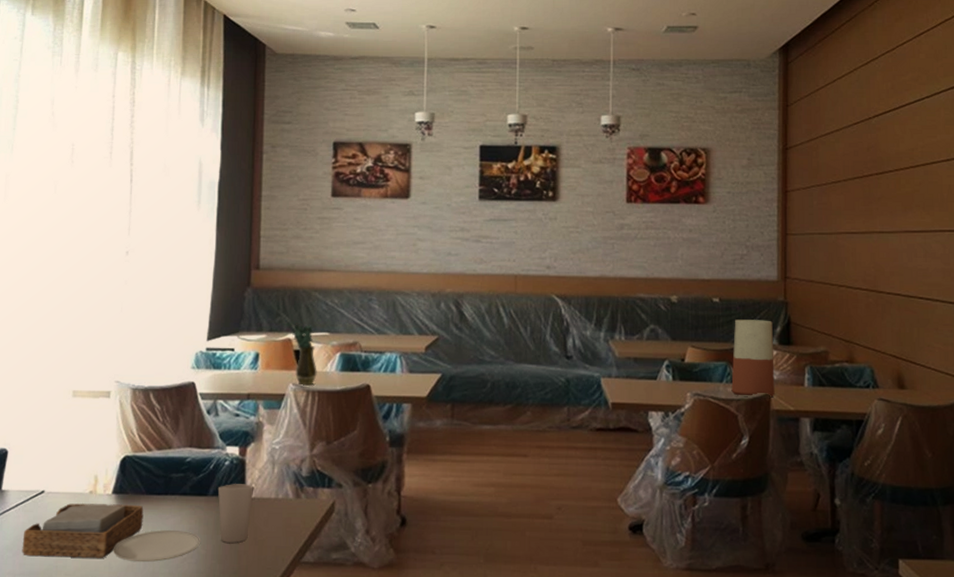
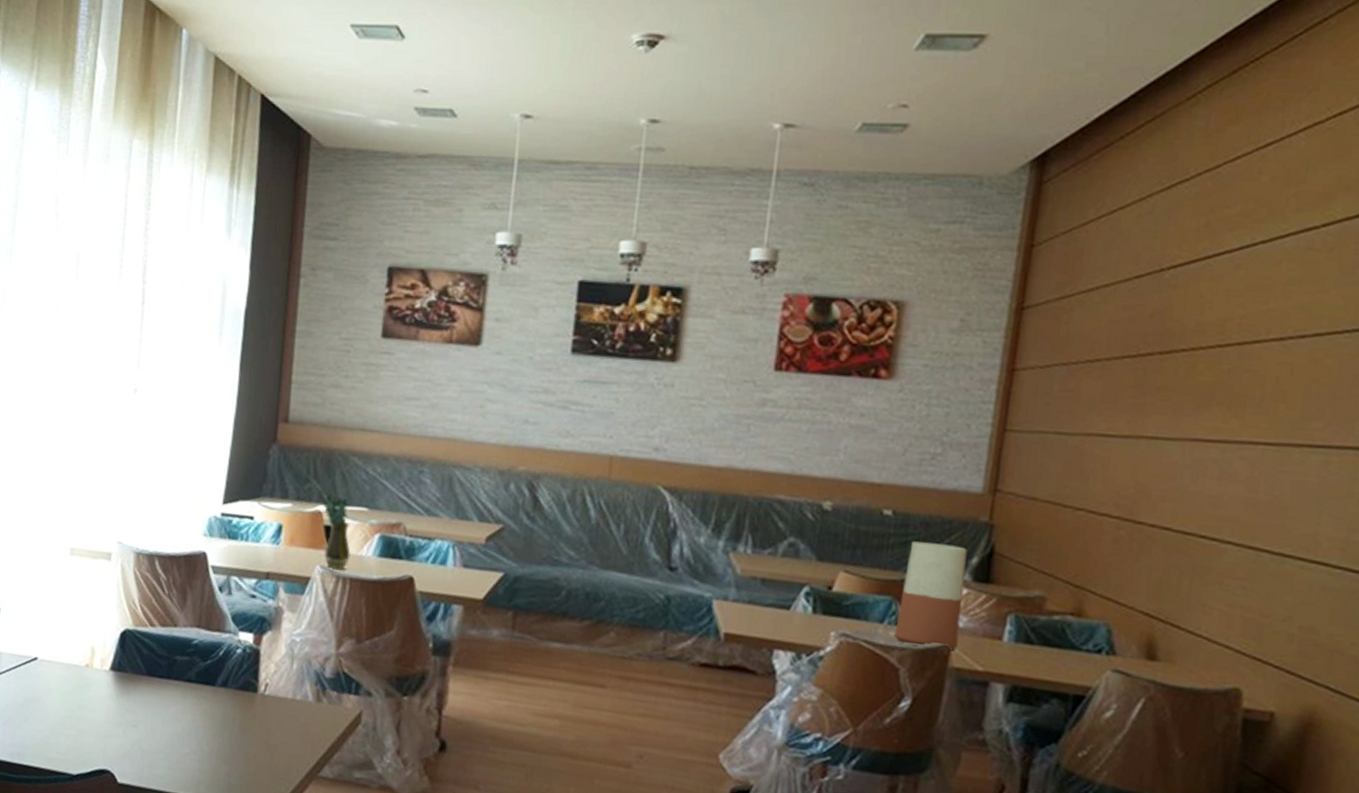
napkin holder: present [22,503,144,559] -> none [12,675,144,741]
plate: present [113,529,201,562] -> none [108,717,206,753]
cup: present [217,484,253,543] -> none [226,675,268,744]

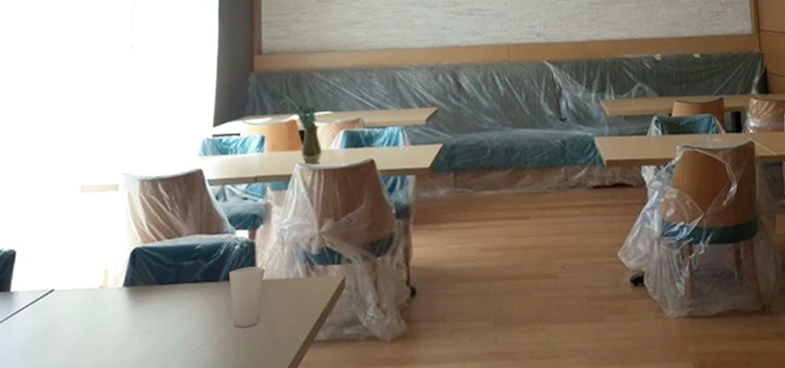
cup: none [226,675,268,744] -> present [228,266,264,327]
vase: present [894,541,967,651] -> none [715,71,758,146]

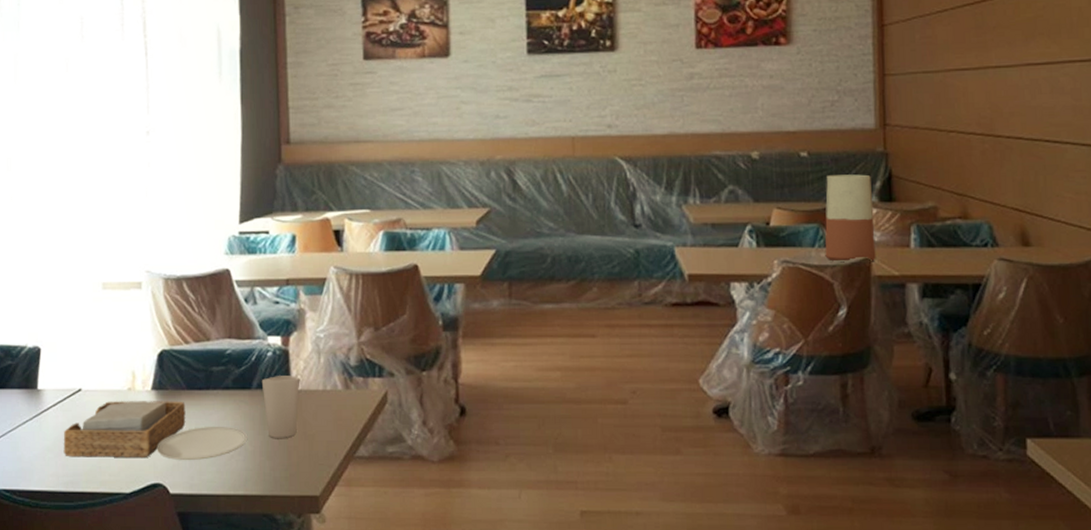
napkin holder: none [32,296,155,358] -> present [63,401,186,459]
plate: none [125,318,214,354] -> present [157,426,248,460]
vase: present [296,104,322,165] -> none [330,200,360,268]
vase: none [715,71,758,146] -> present [825,174,876,263]

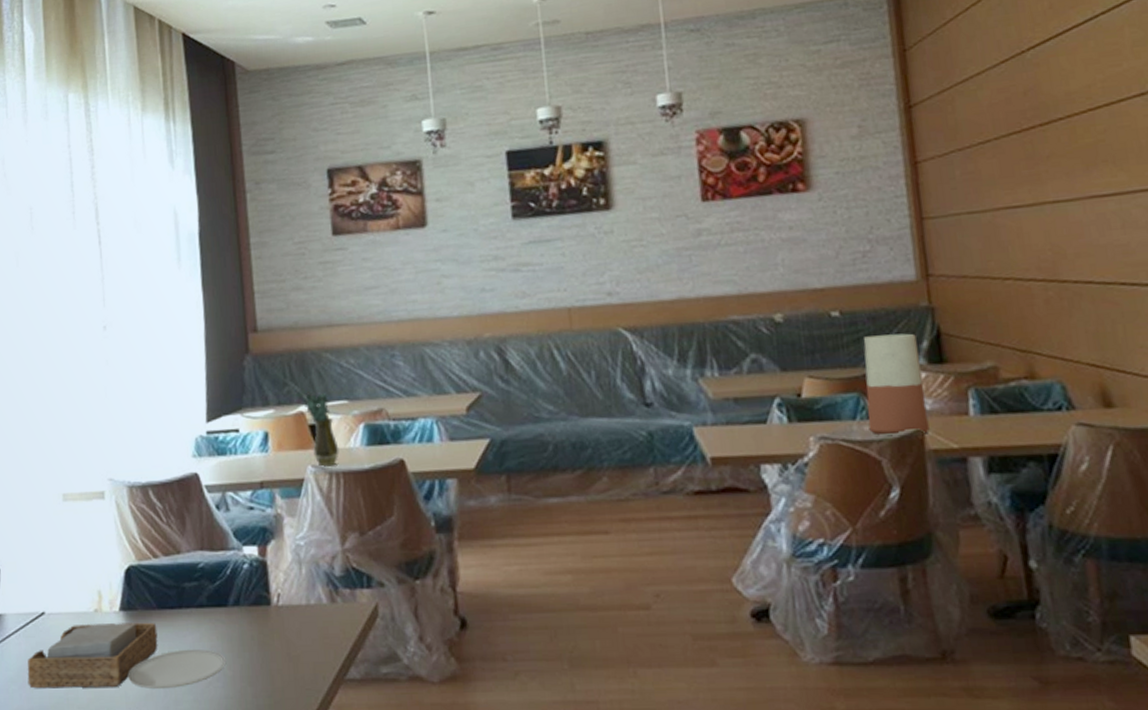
cup: present [261,376,299,438] -> none [238,589,280,661]
vase: none [330,200,360,268] -> present [304,391,339,467]

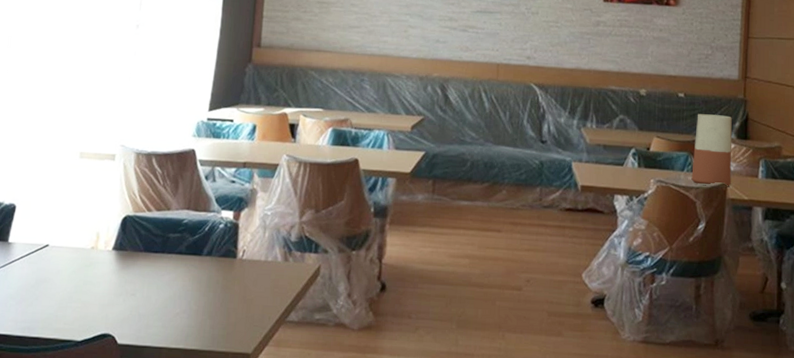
napkin holder: present [27,622,158,689] -> none [24,257,141,311]
plate: present [127,648,227,689] -> none [110,285,194,315]
vase: present [304,391,339,467] -> none [288,98,310,157]

